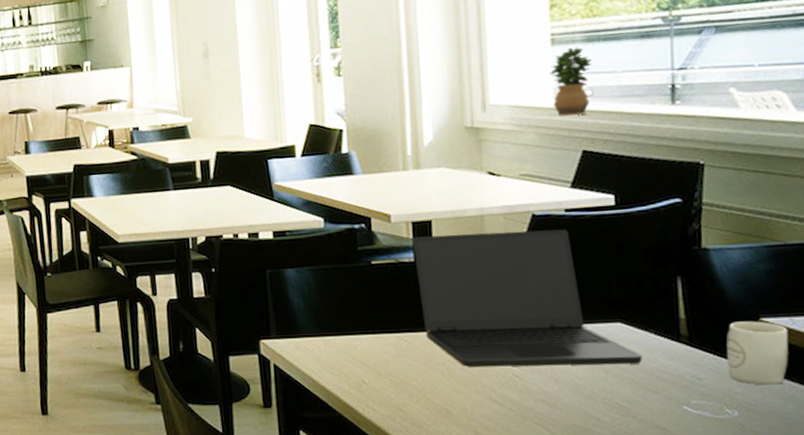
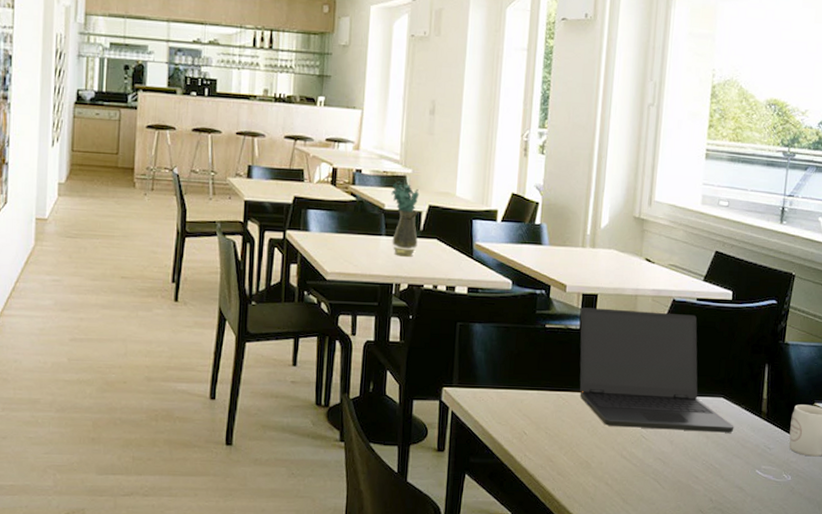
vase: none [173,130,210,209] -> present [391,178,419,257]
potted plant: present [550,46,593,117] -> none [700,163,733,221]

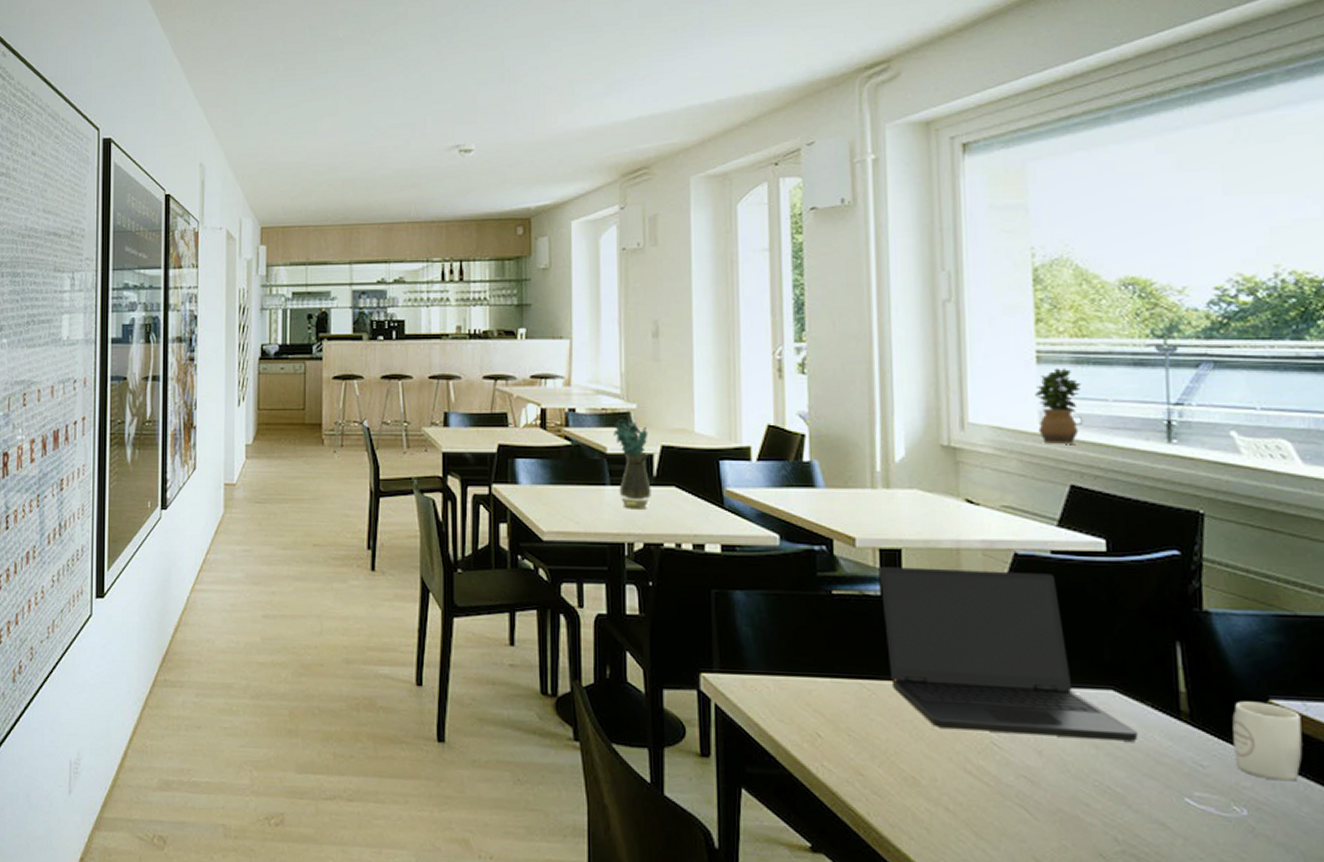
potted plant: none [700,163,733,221] -> present [1035,368,1082,444]

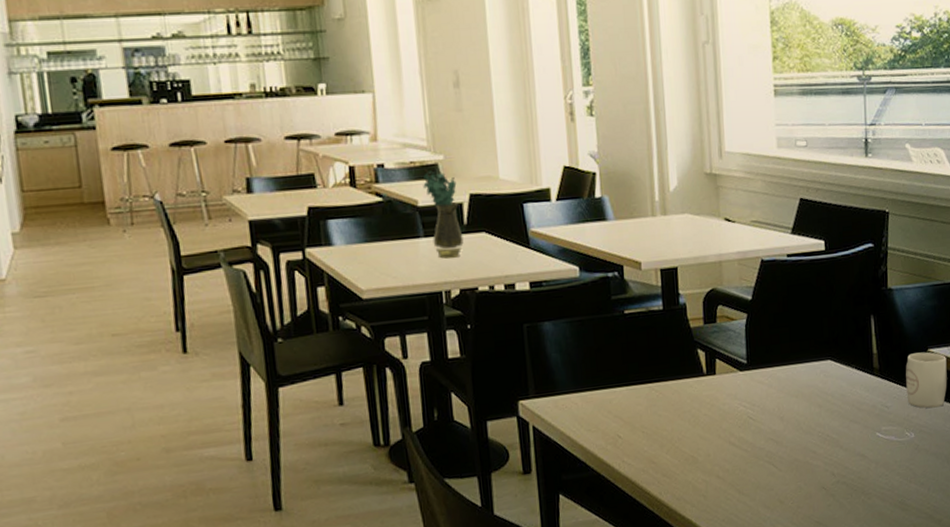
laptop: present [879,567,1138,742] -> none [660,273,847,413]
potted plant: present [1035,368,1082,444] -> none [774,99,807,165]

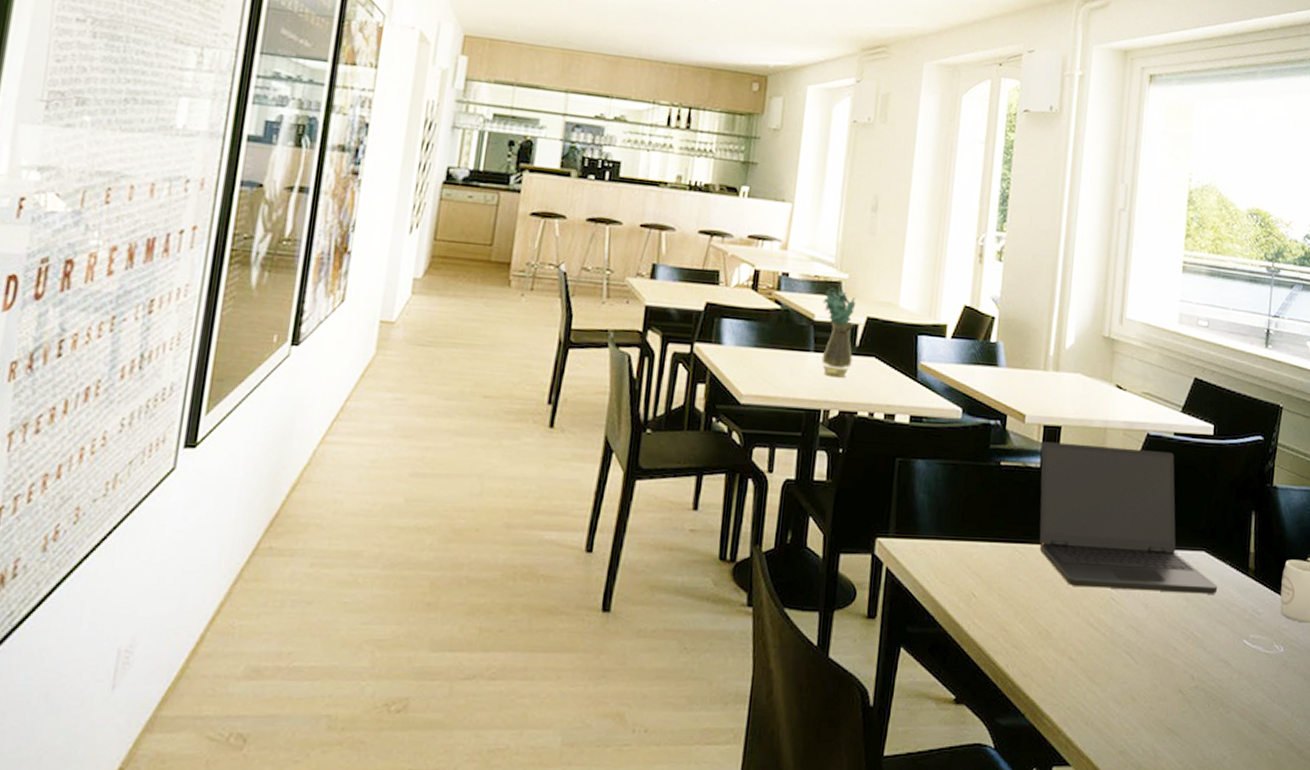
laptop: none [660,273,847,413] -> present [1038,441,1218,594]

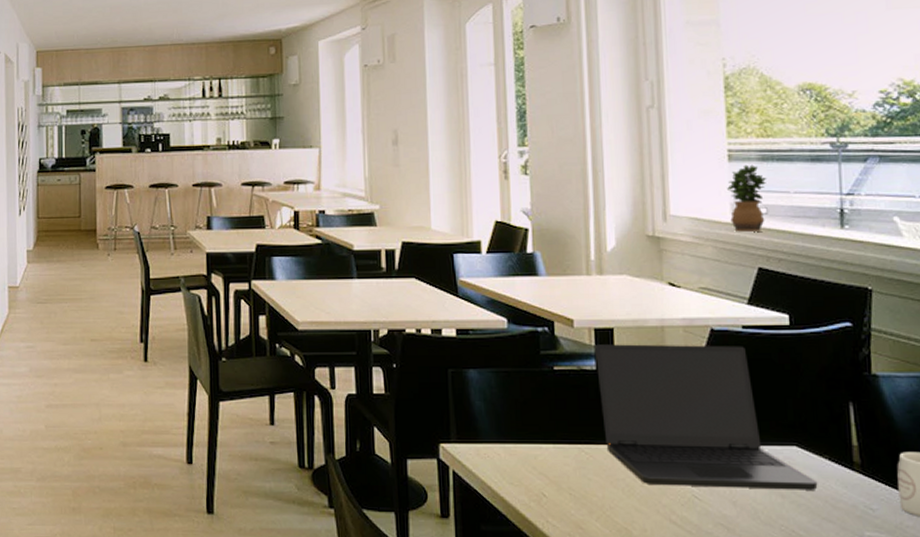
vase: present [821,284,856,378] -> none [359,216,394,300]
potted plant: none [1177,277,1212,343] -> present [727,164,767,232]

